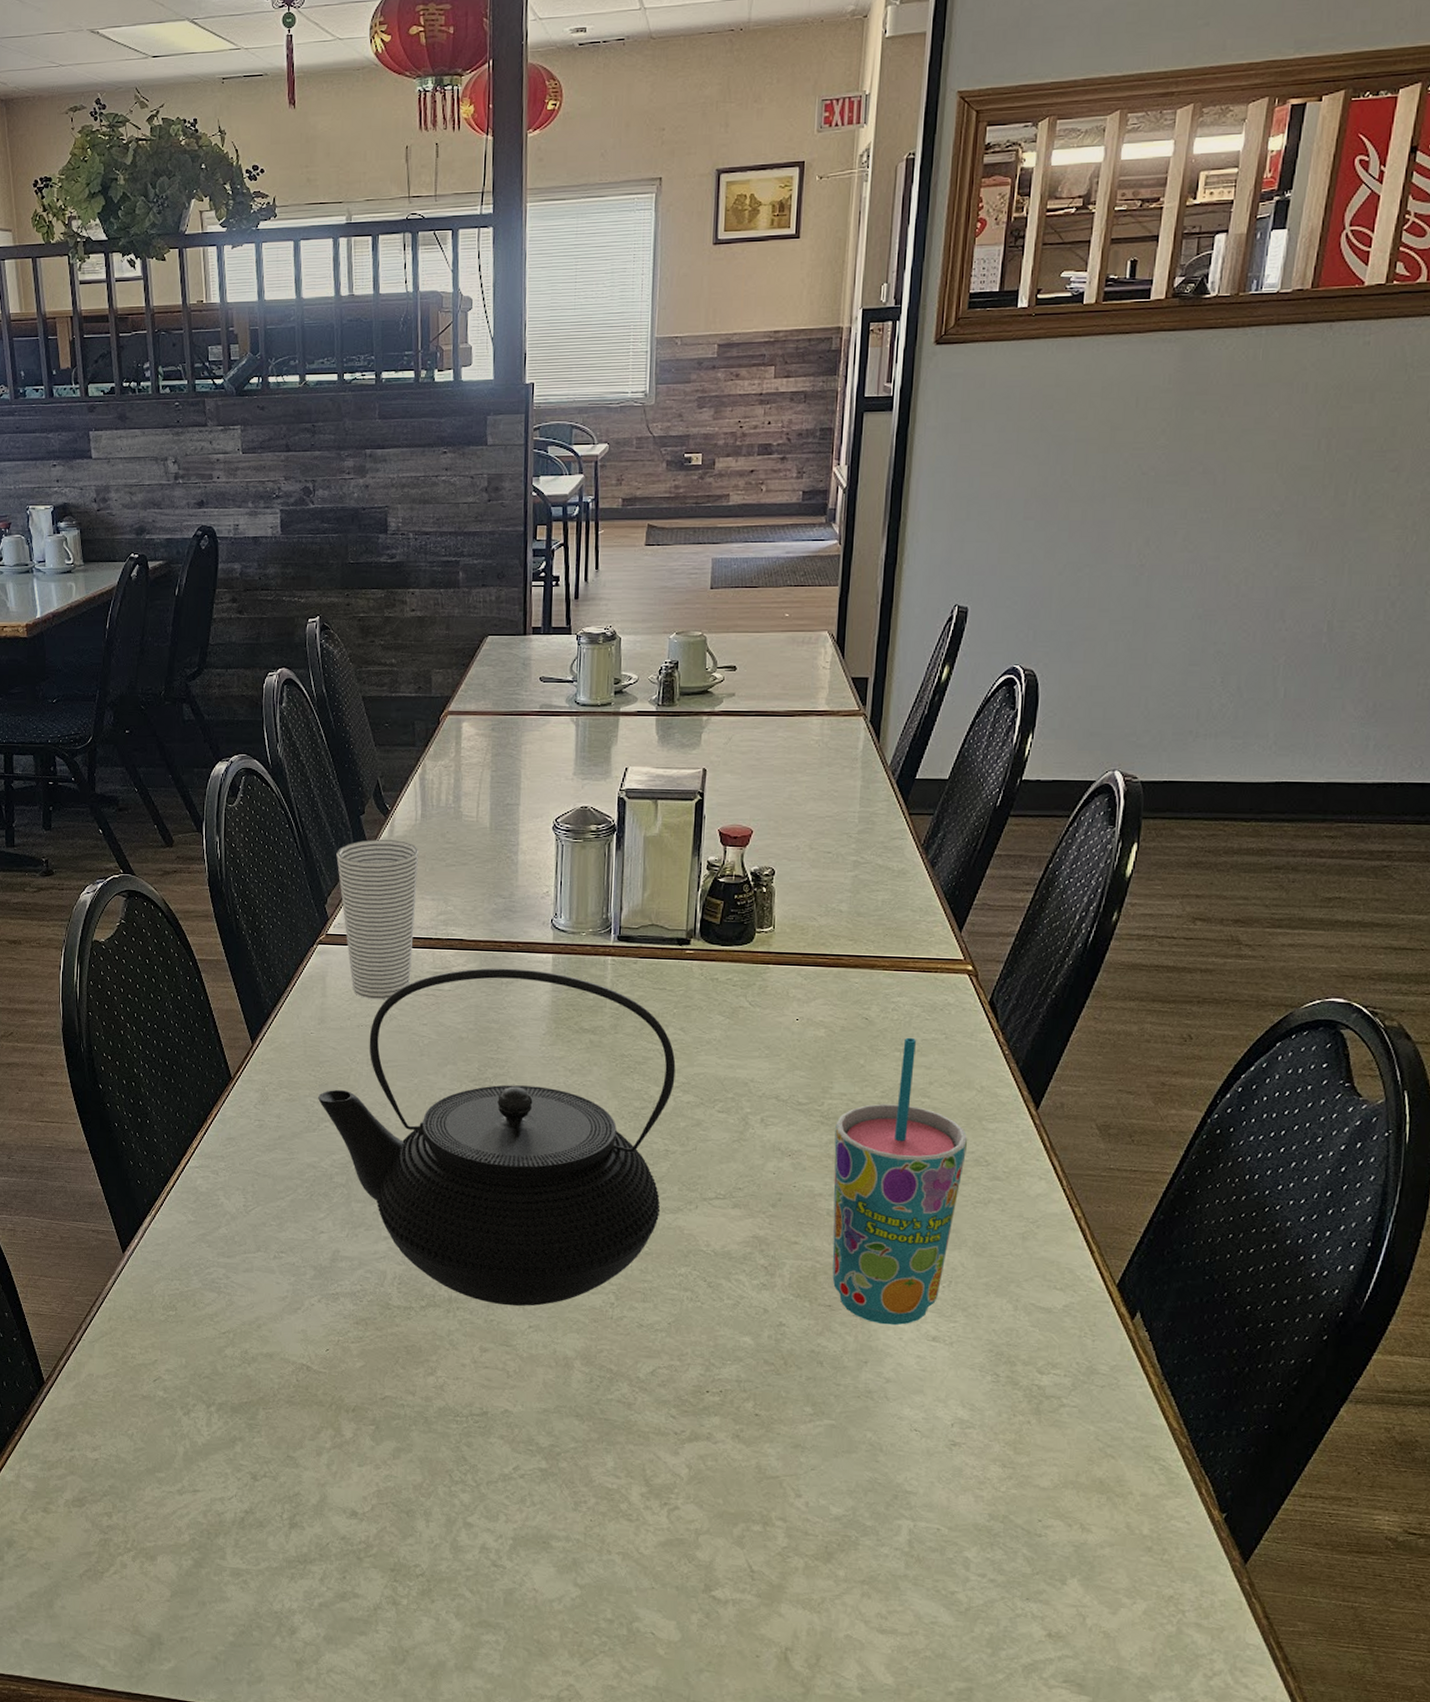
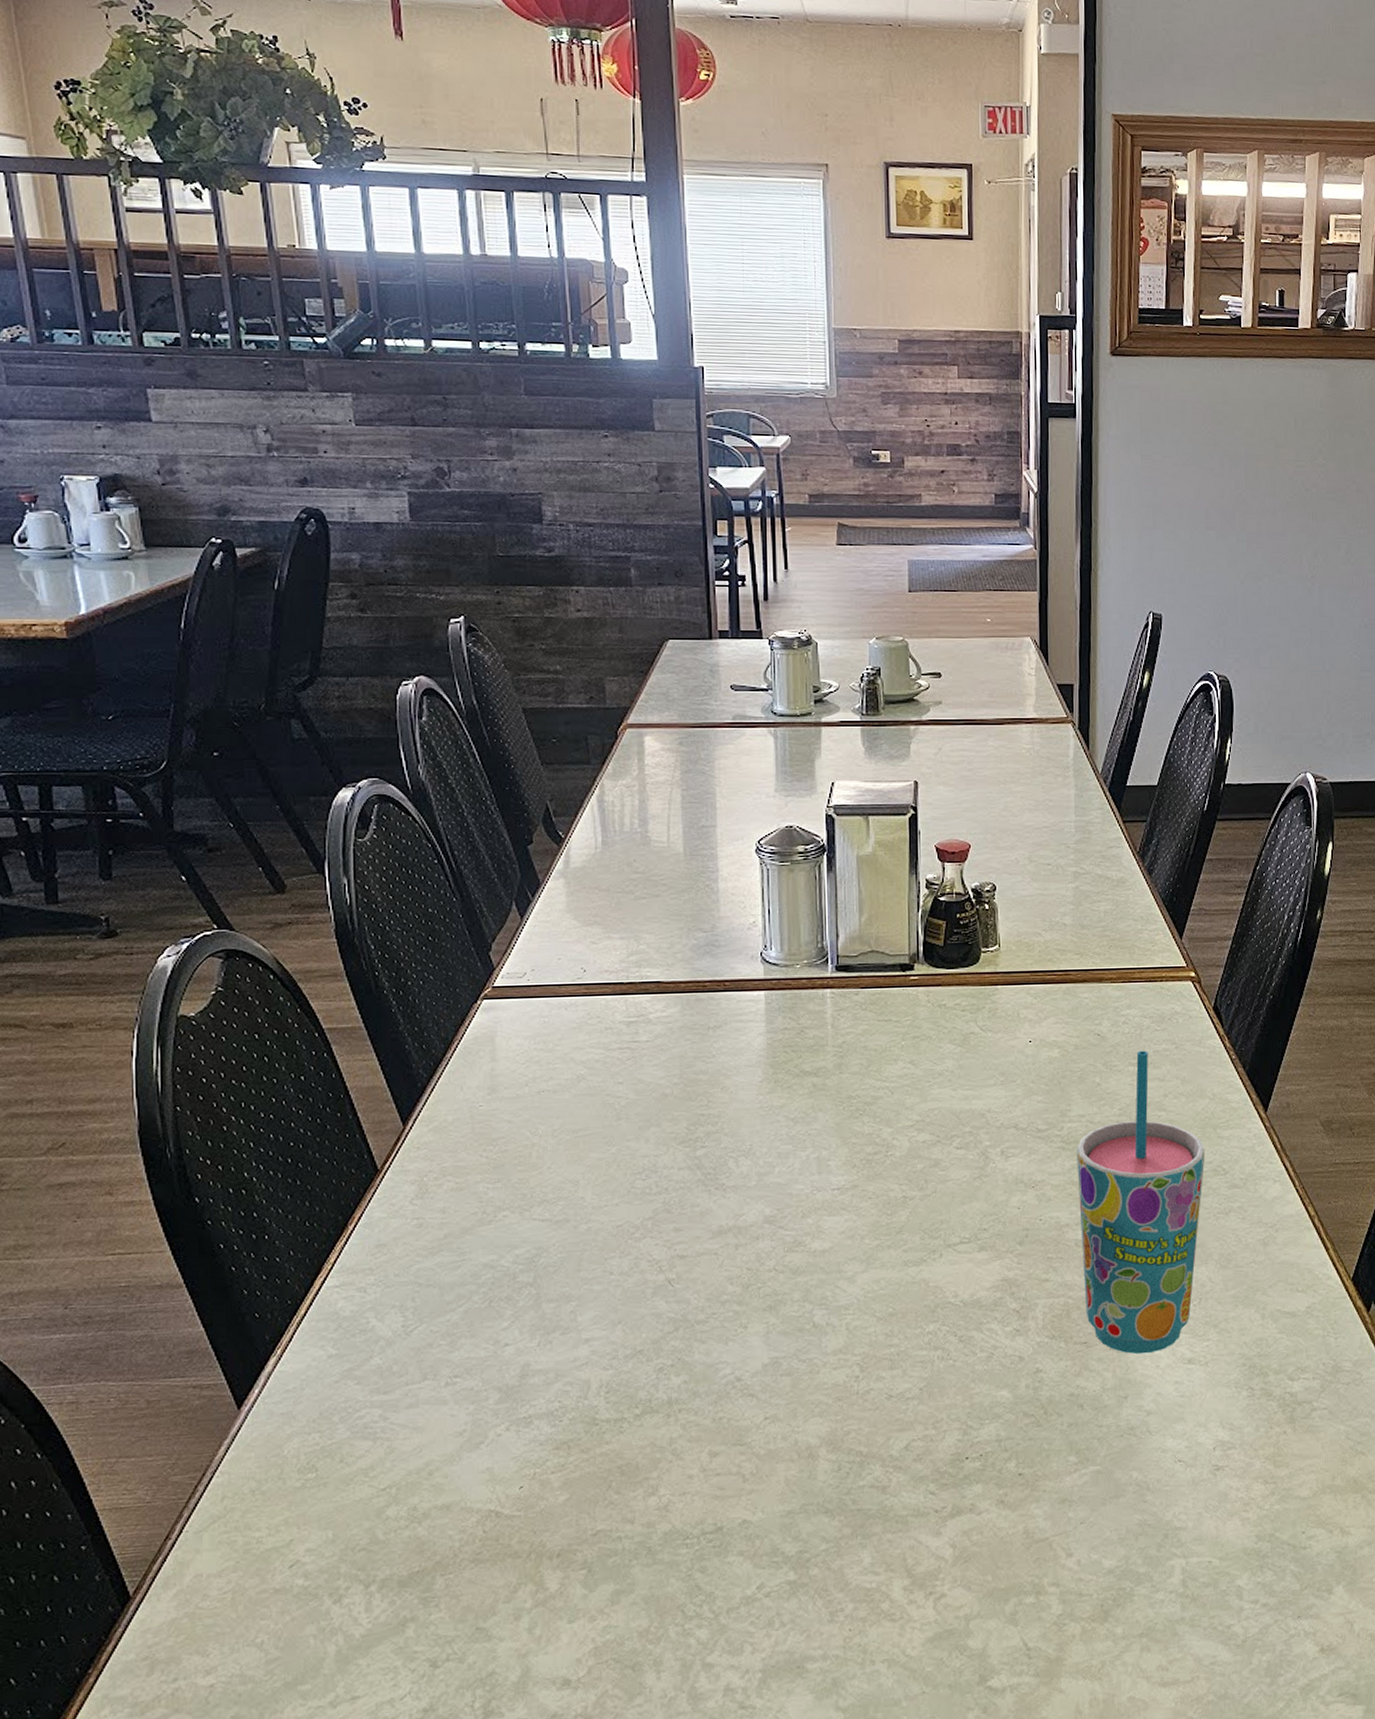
teapot: present [318,968,676,1306] -> none [493,1010,908,1398]
cup: present [336,839,419,1000] -> none [500,872,602,1060]

